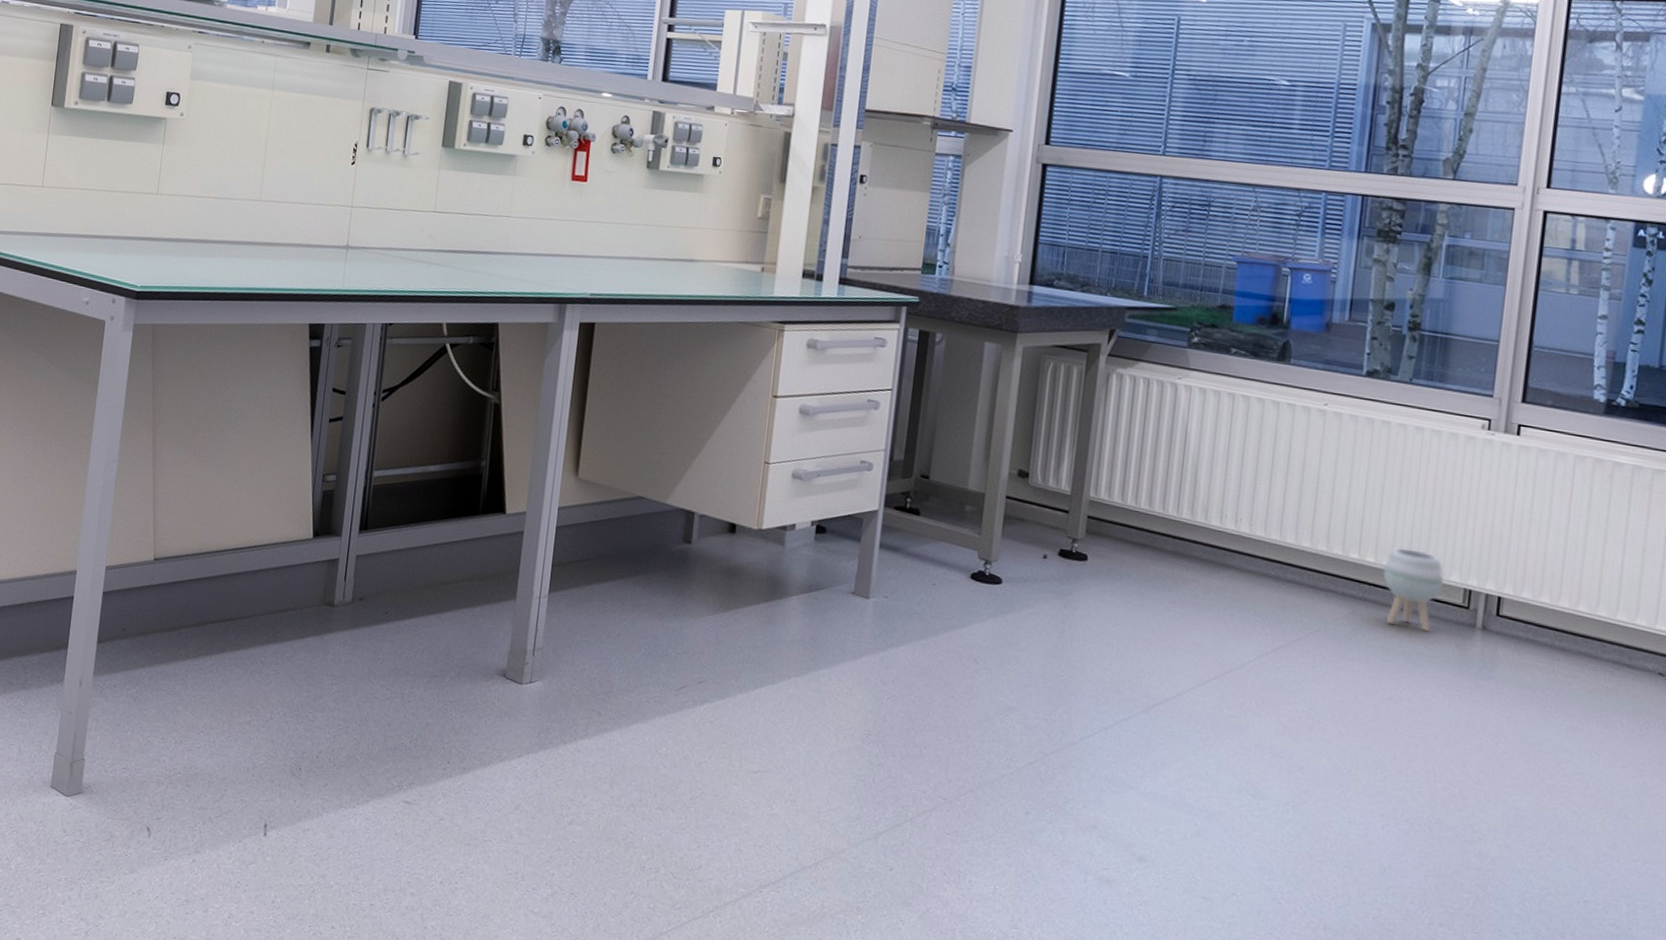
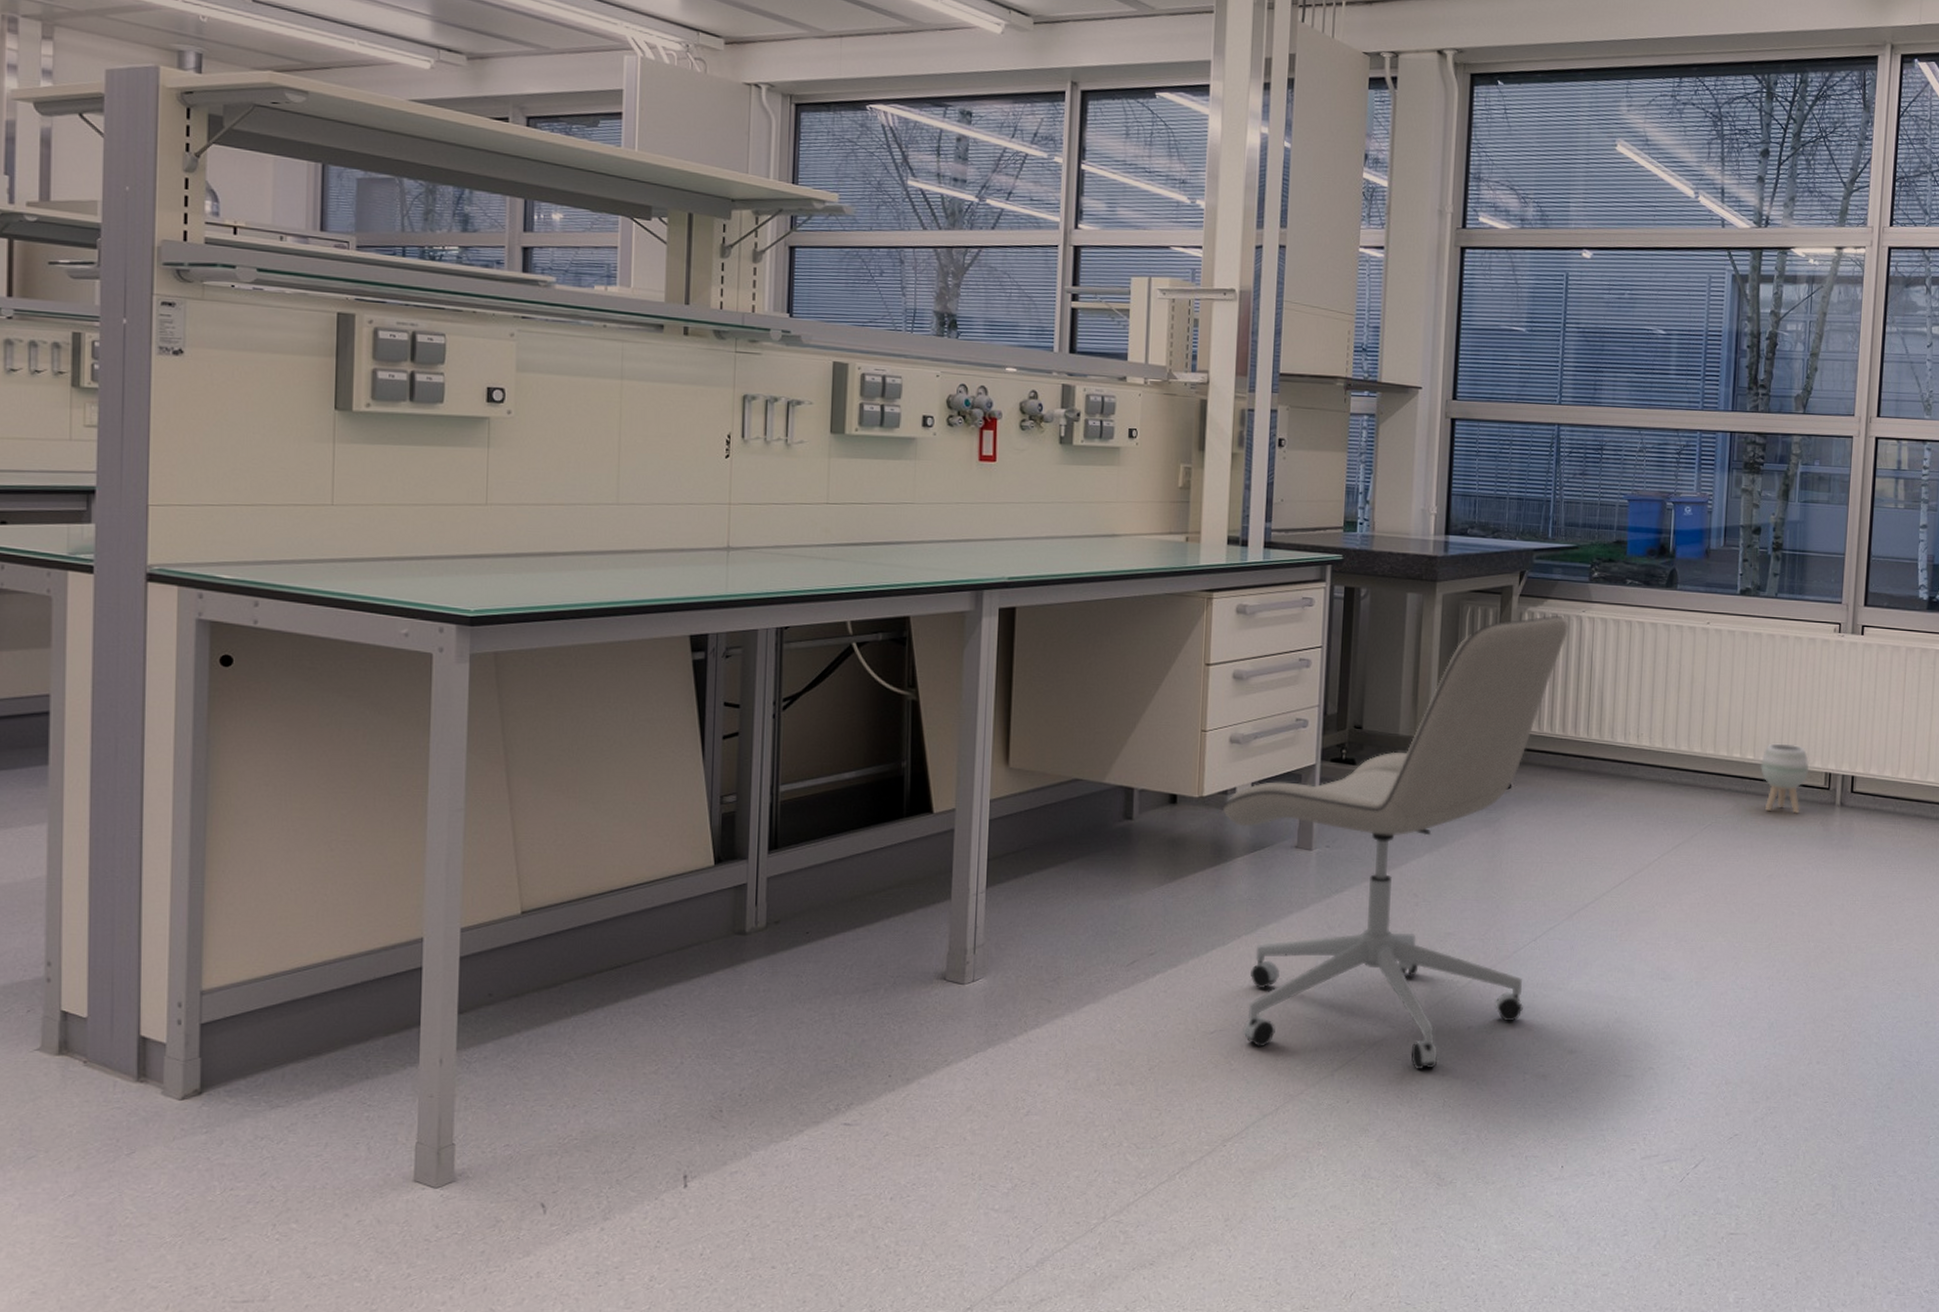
office chair: none [780,379,1161,850] -> present [1222,616,1568,1069]

